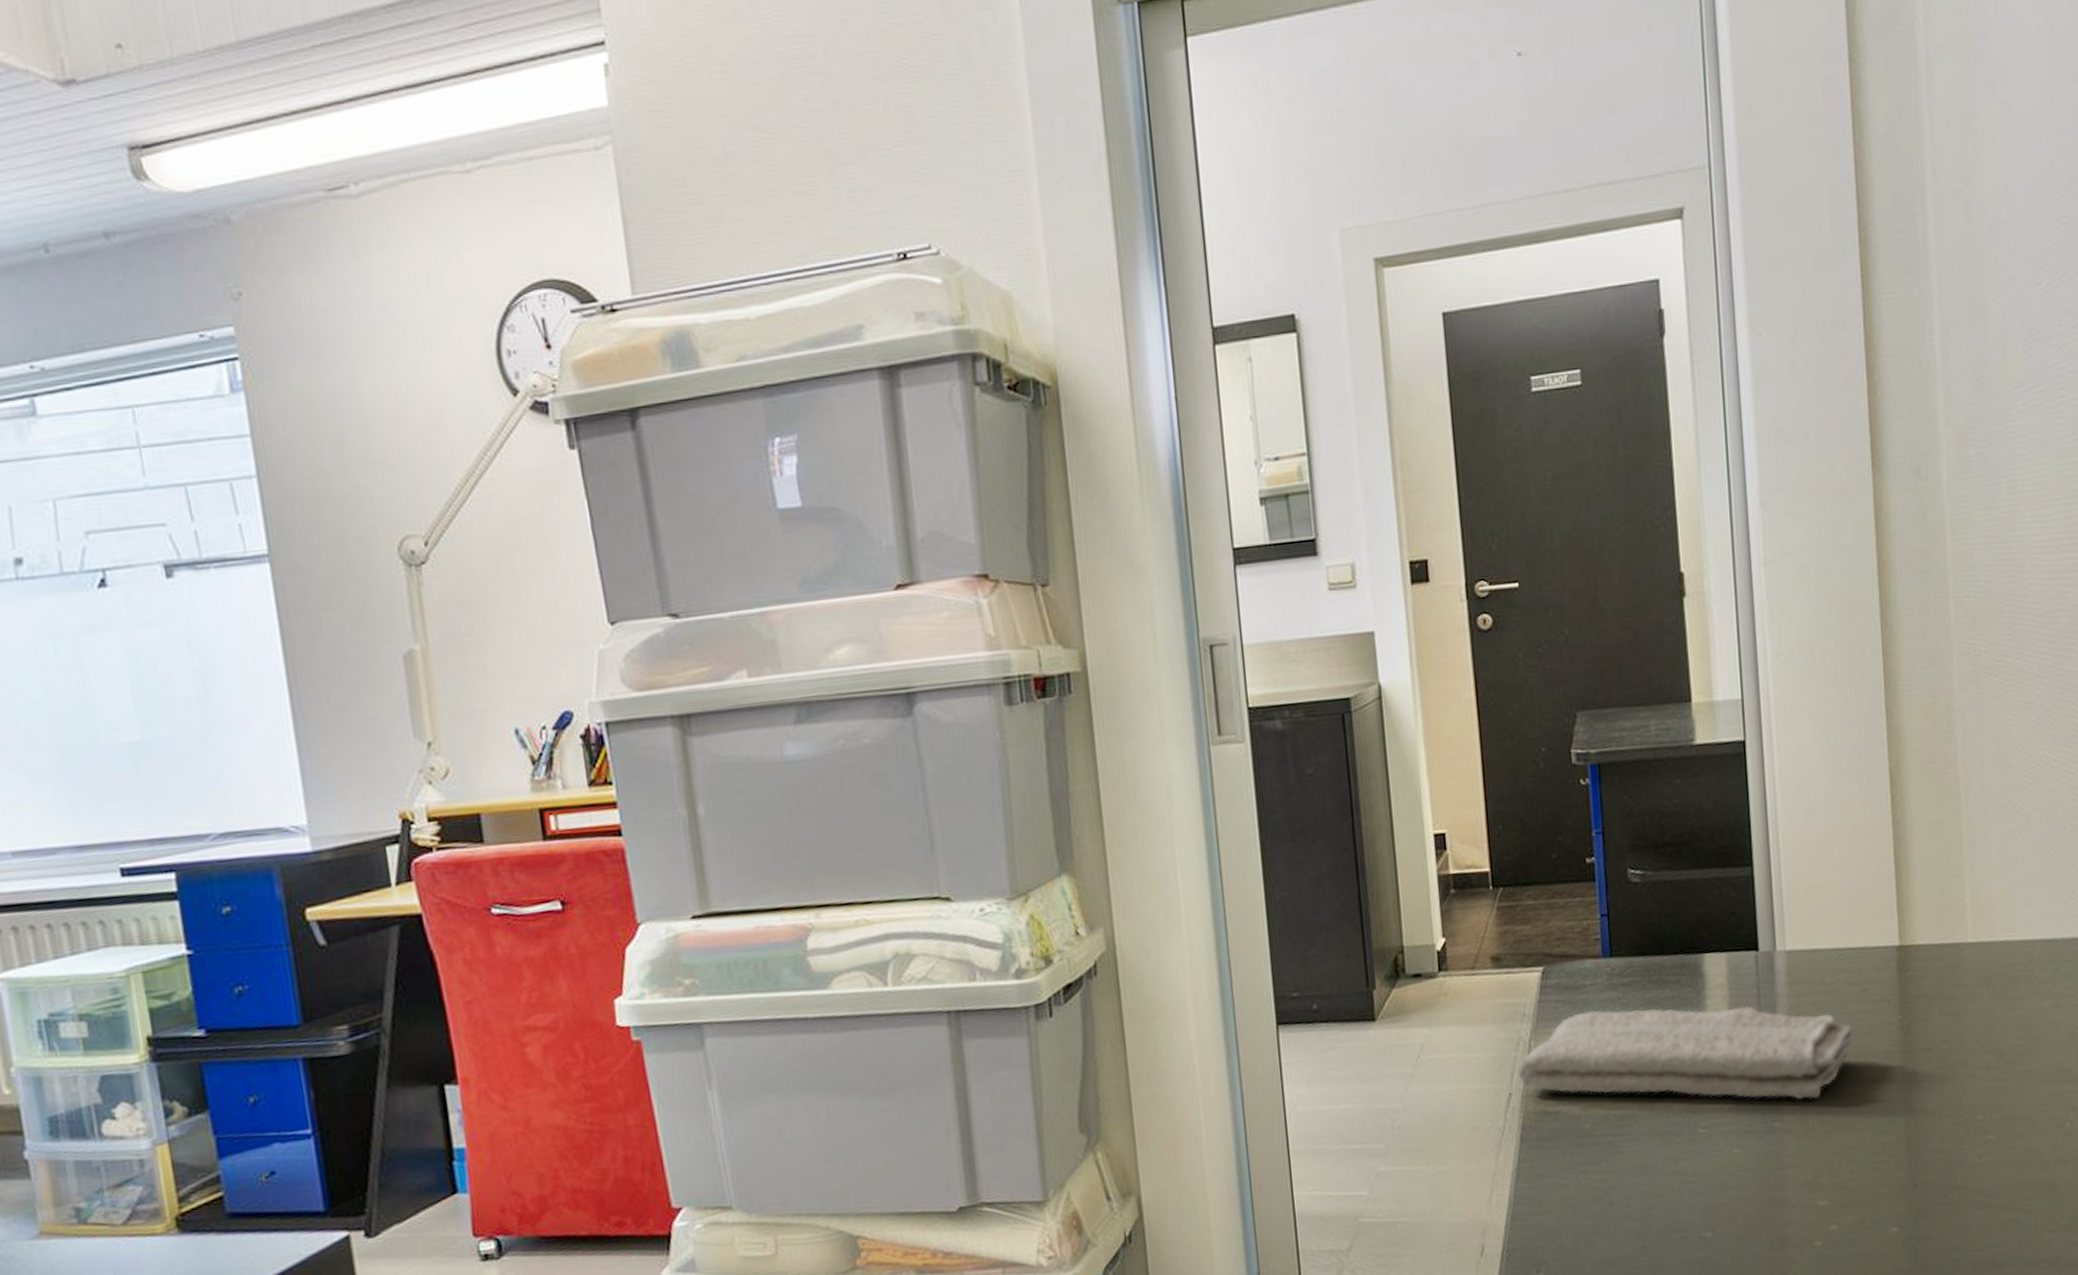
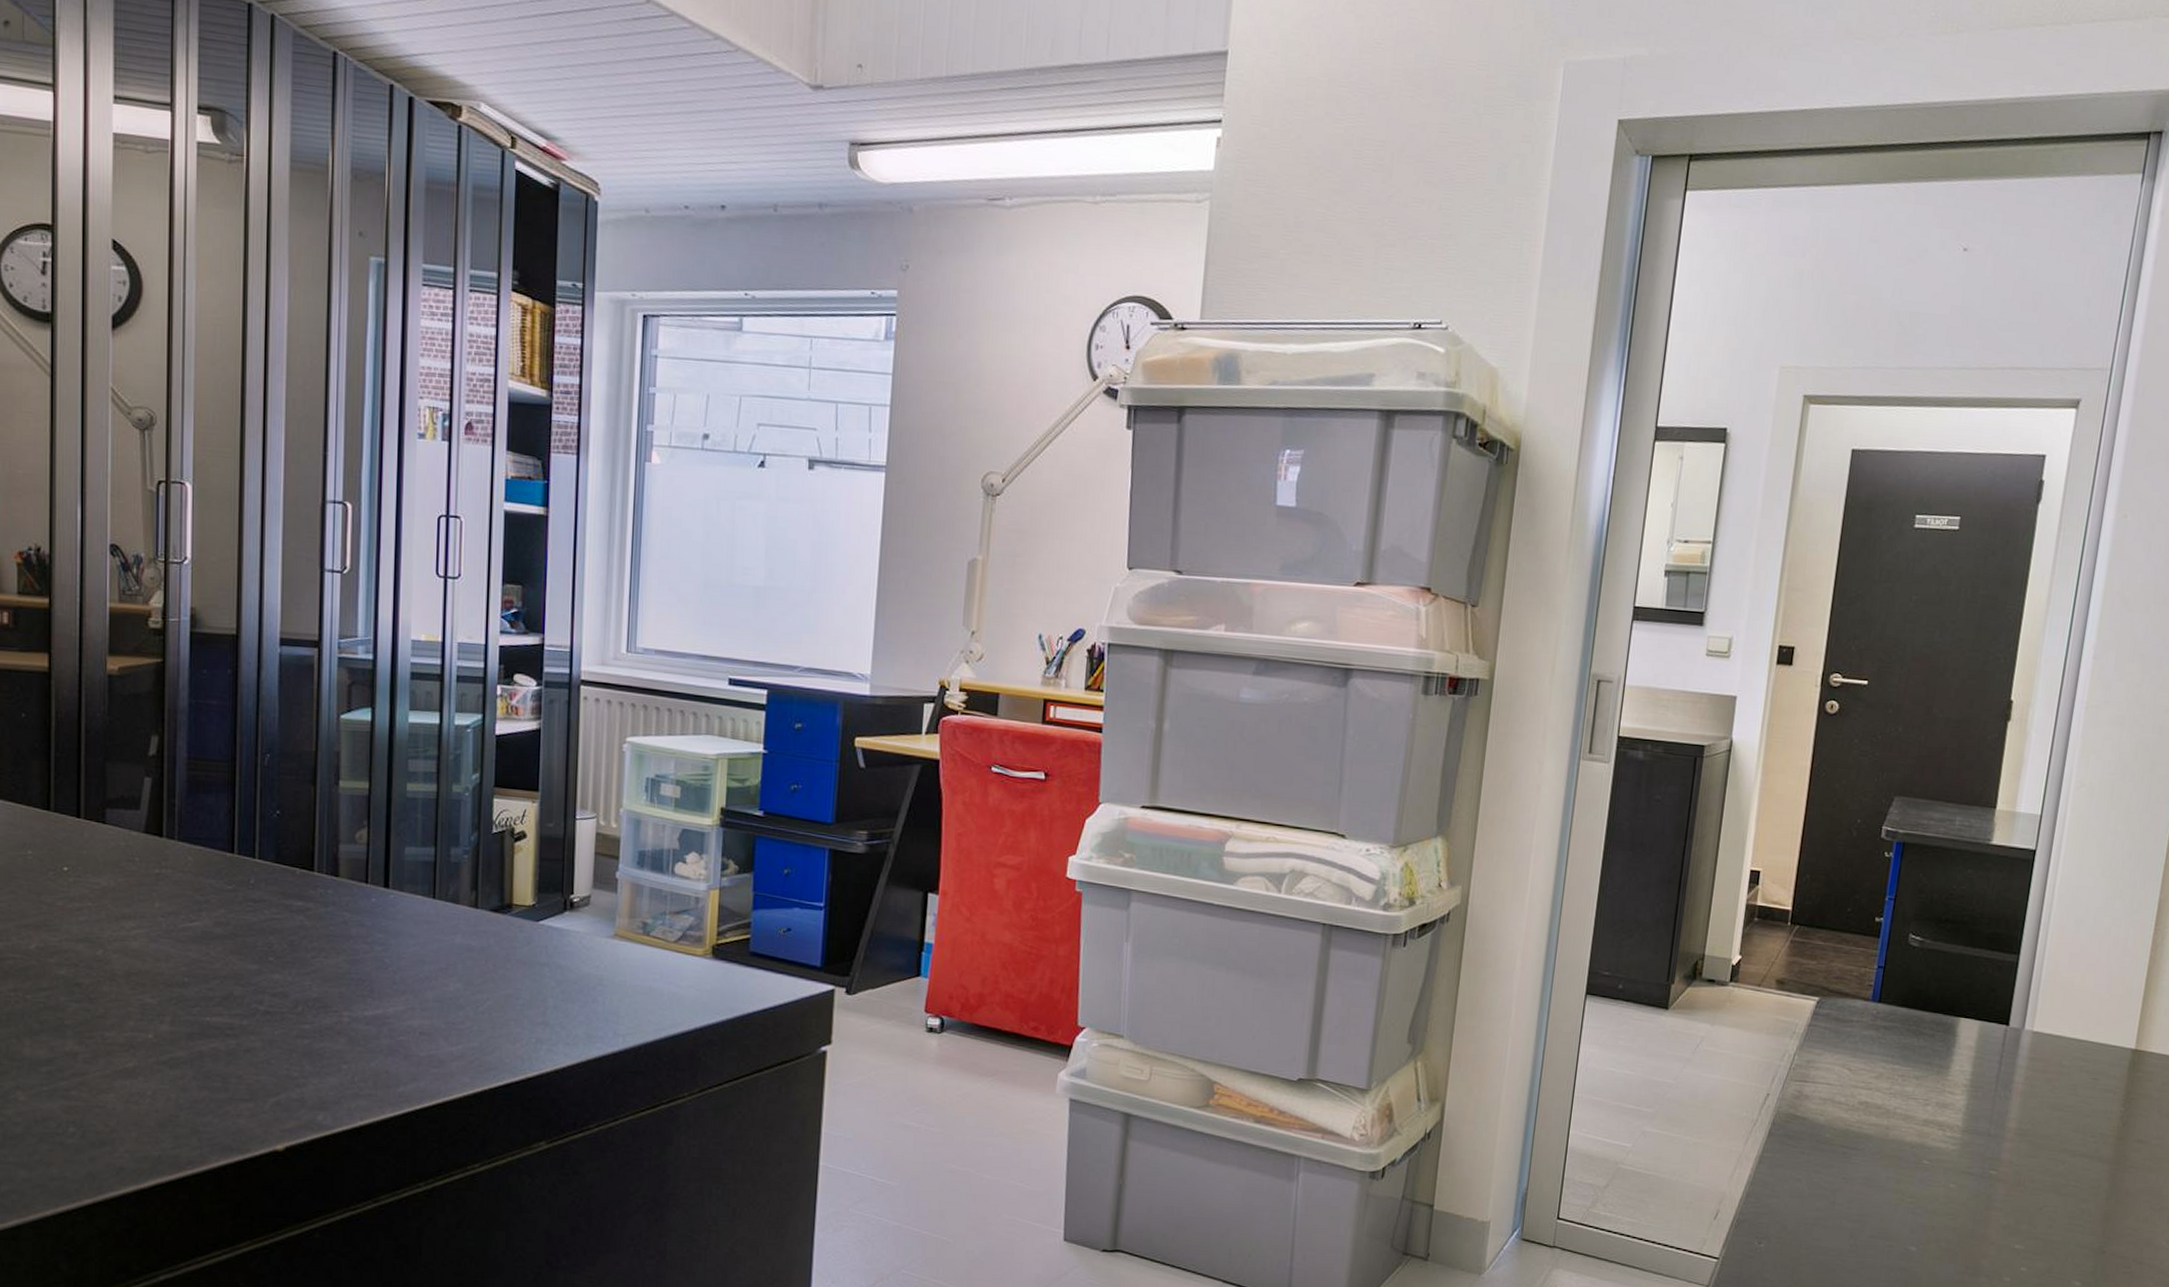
washcloth: present [1518,1006,1853,1100] -> none [1778,1041,2078,1159]

